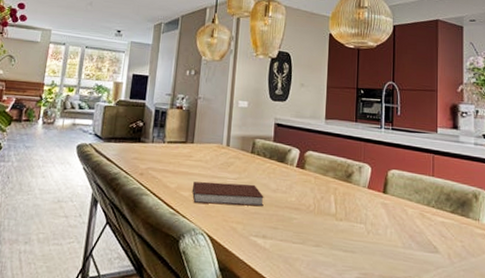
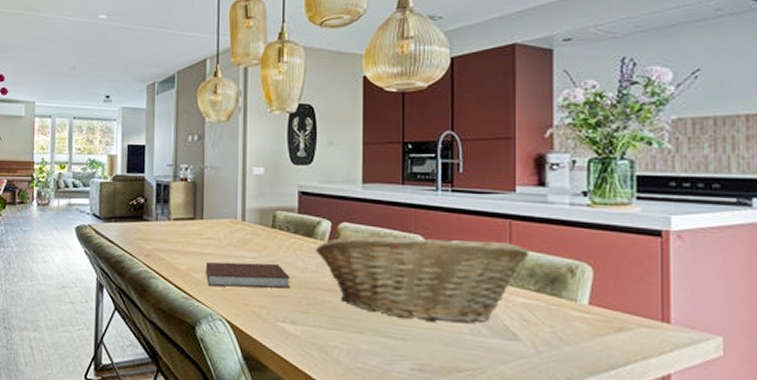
fruit basket: none [285,163,447,238] -> present [315,235,530,323]

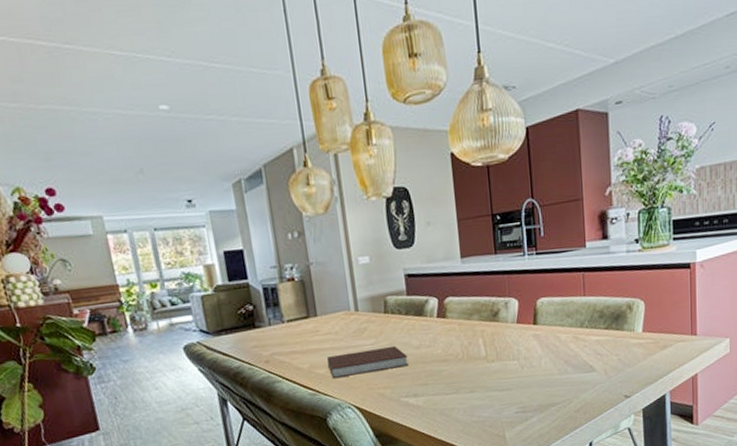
fruit basket: present [315,235,530,323] -> none [426,291,599,373]

